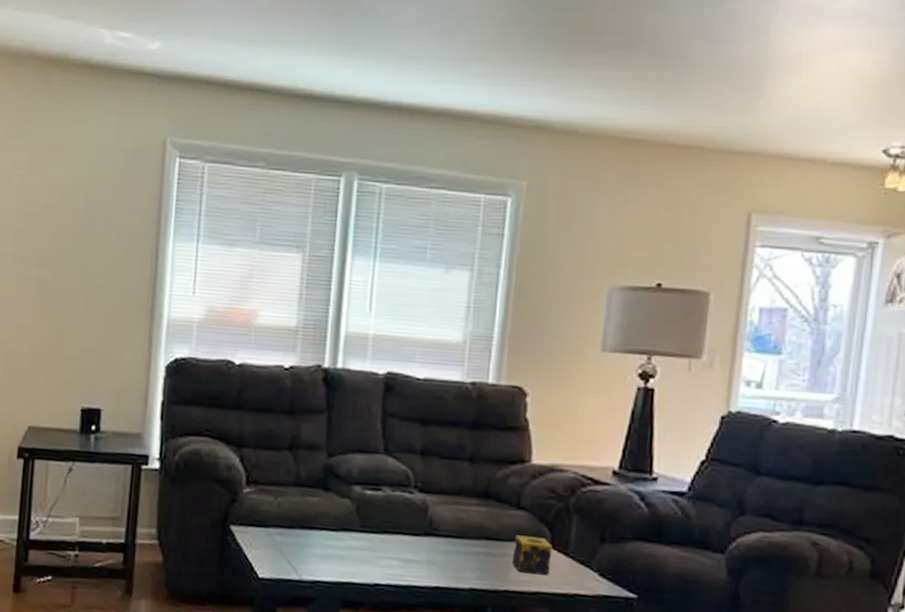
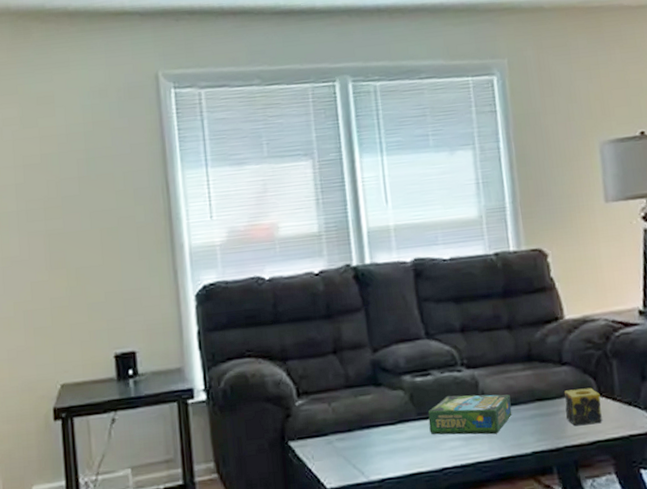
board game: none [370,514,458,563] -> present [428,394,512,435]

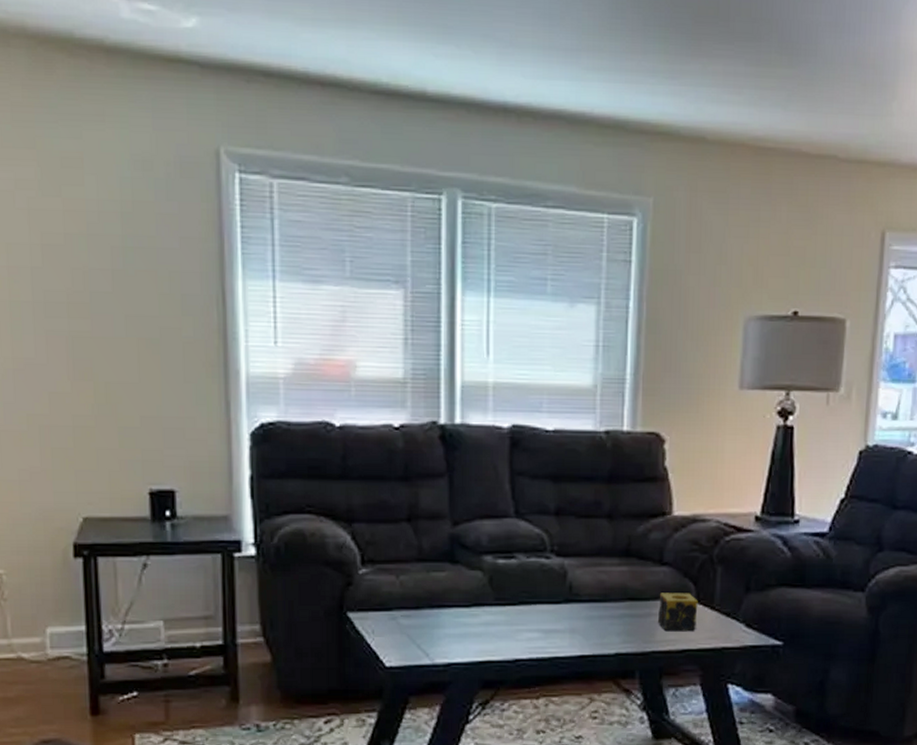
board game: present [428,394,512,435] -> none [507,583,600,630]

